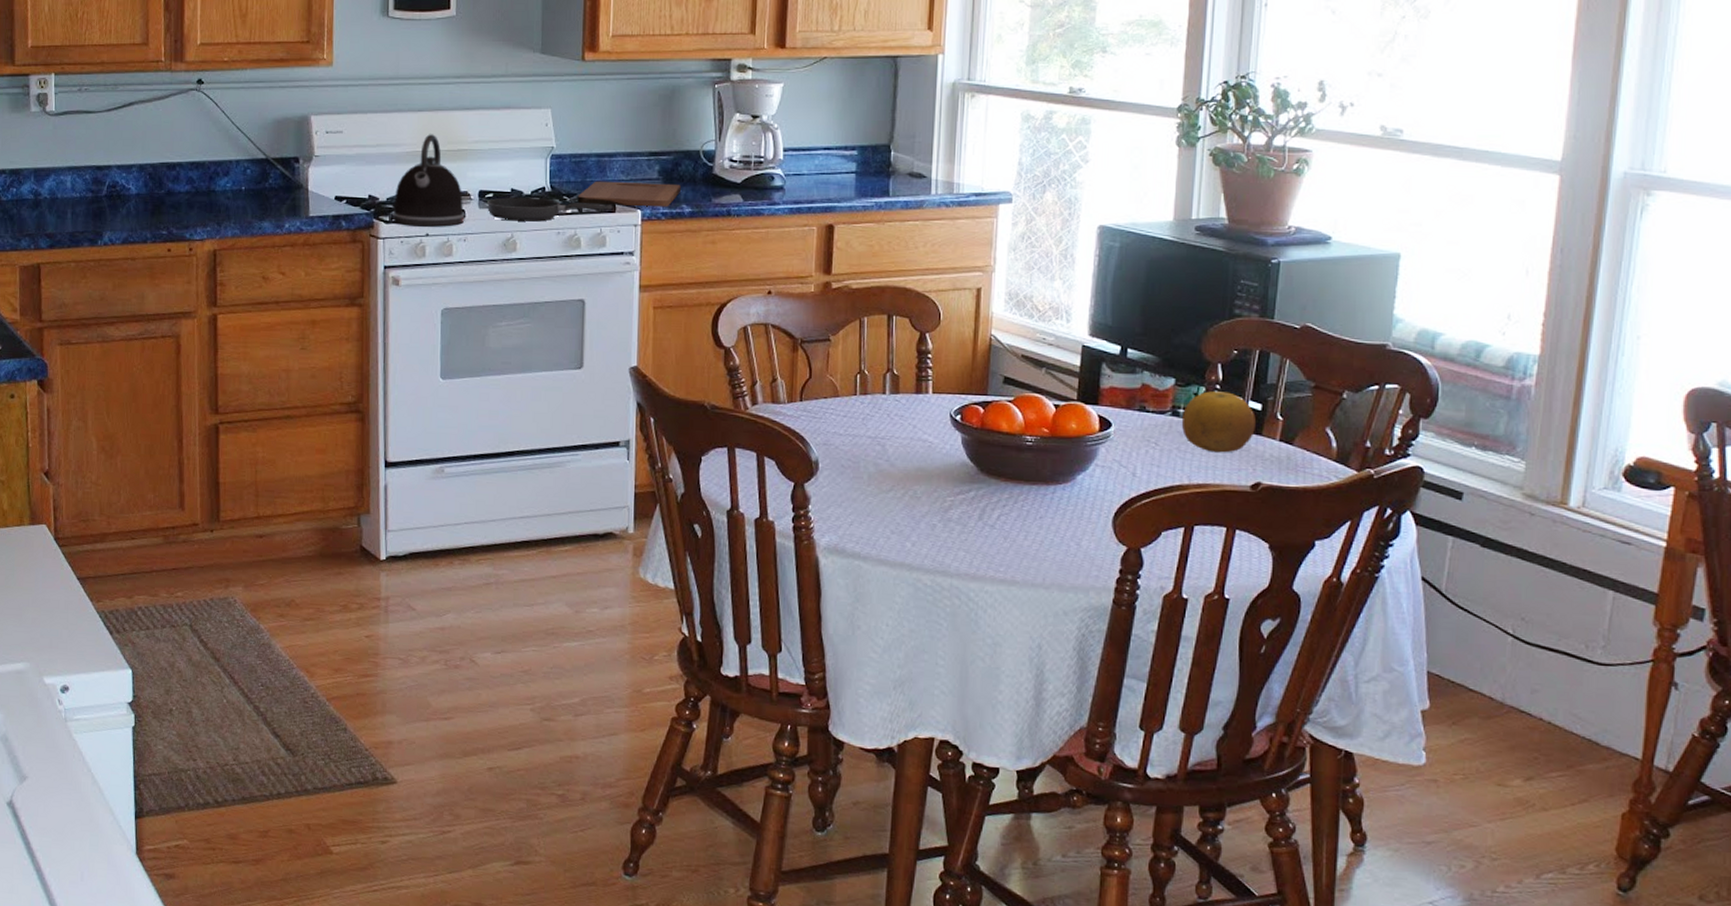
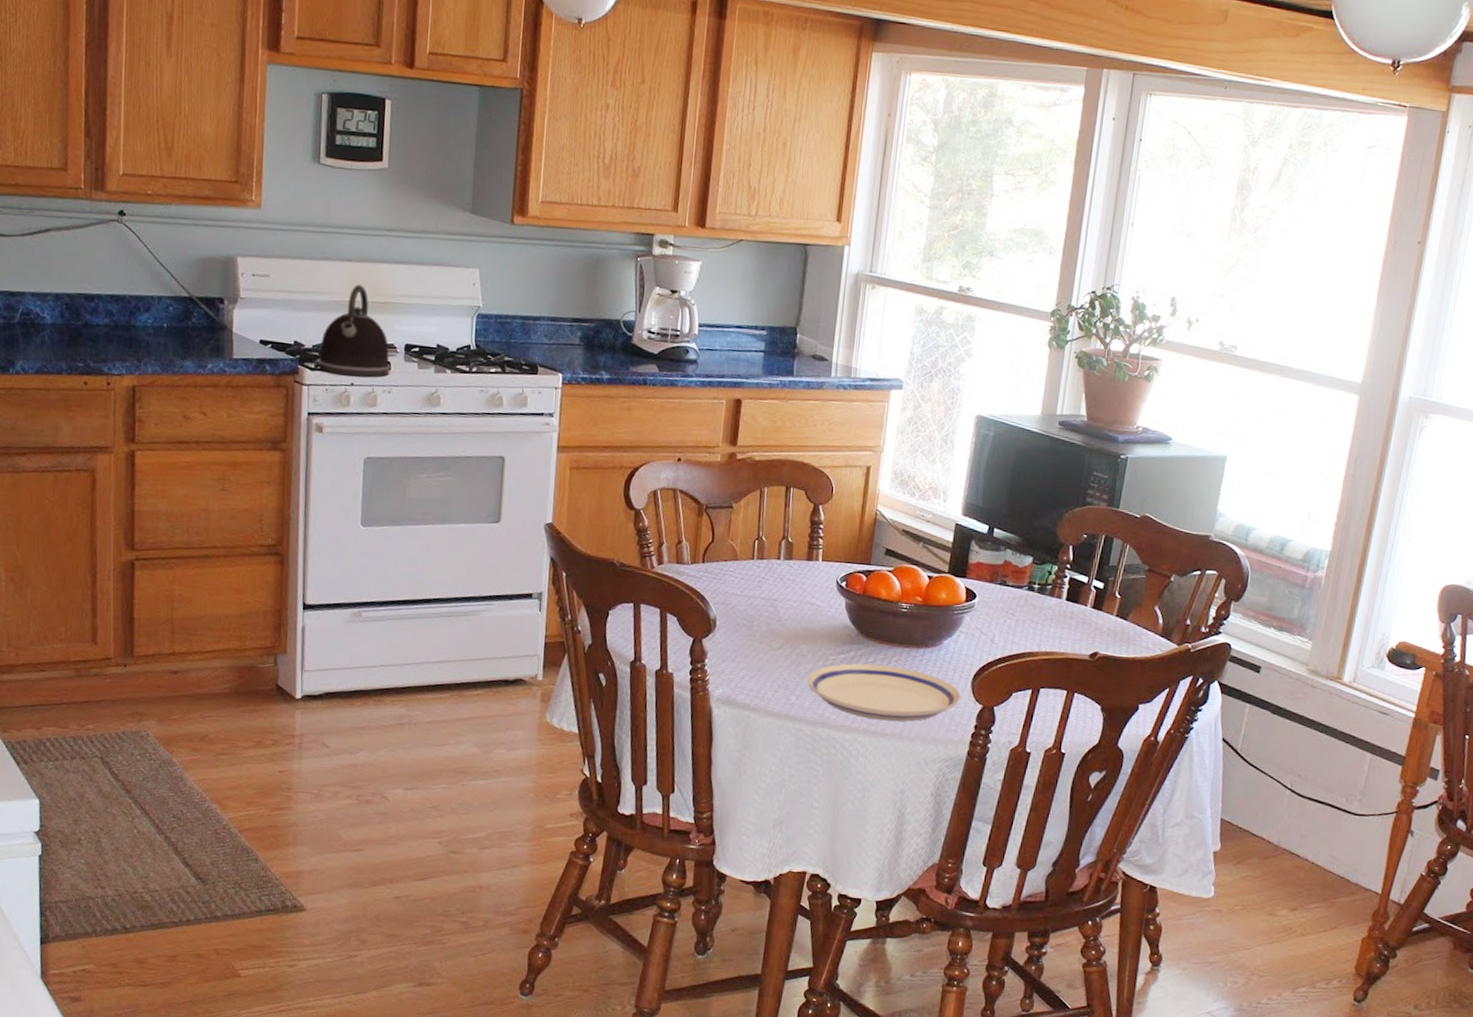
frying pan: present [487,197,613,222] -> none [413,352,535,378]
cutting board: present [577,181,681,208] -> none [501,342,601,373]
plate: none [922,504,1101,568] -> present [807,663,961,722]
fruit: present [1181,391,1256,453] -> none [1035,570,1098,625]

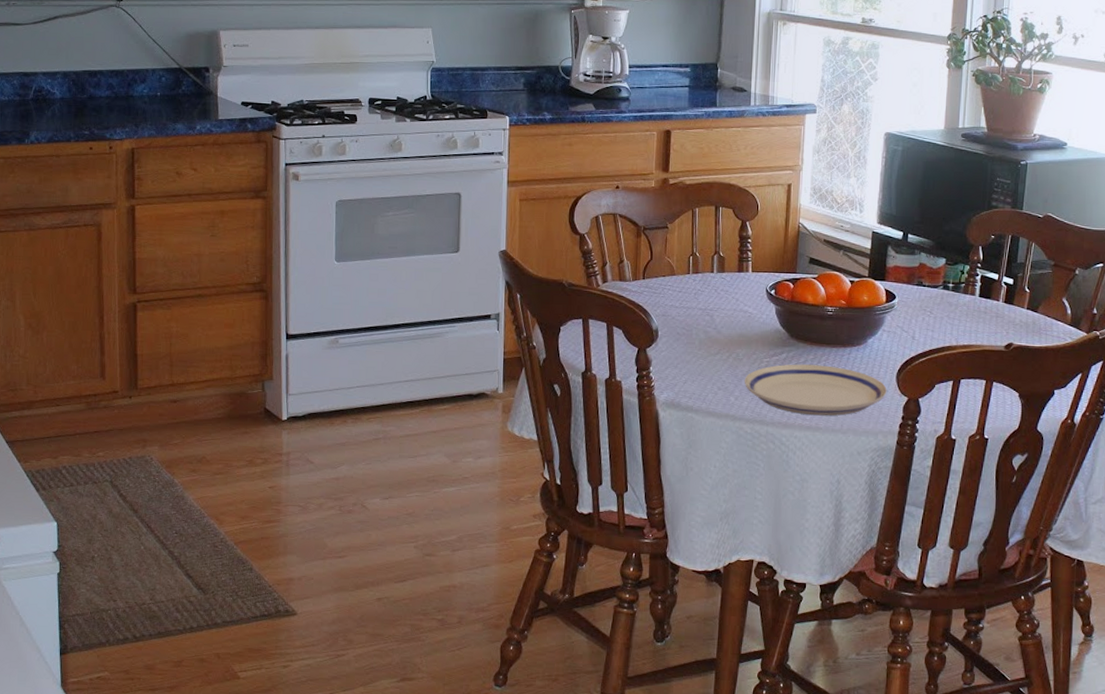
kettle: present [317,284,391,378] -> none [292,48,357,130]

